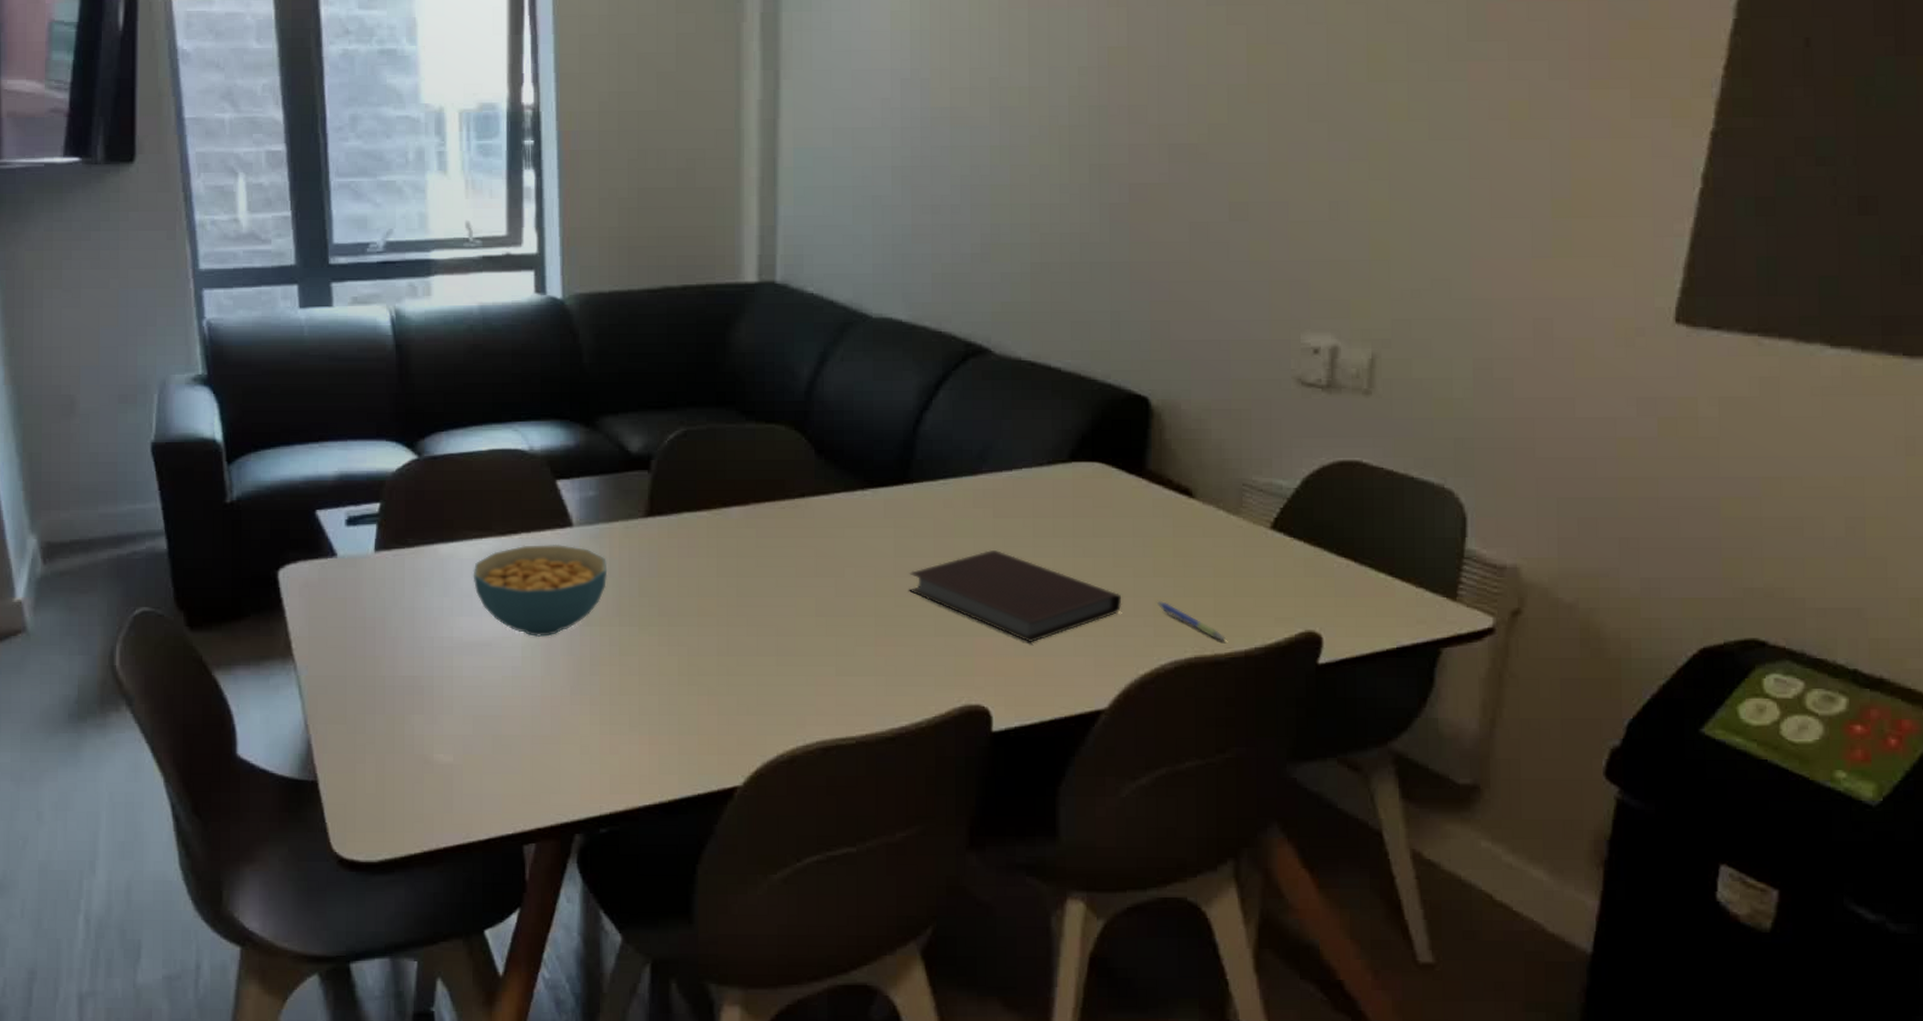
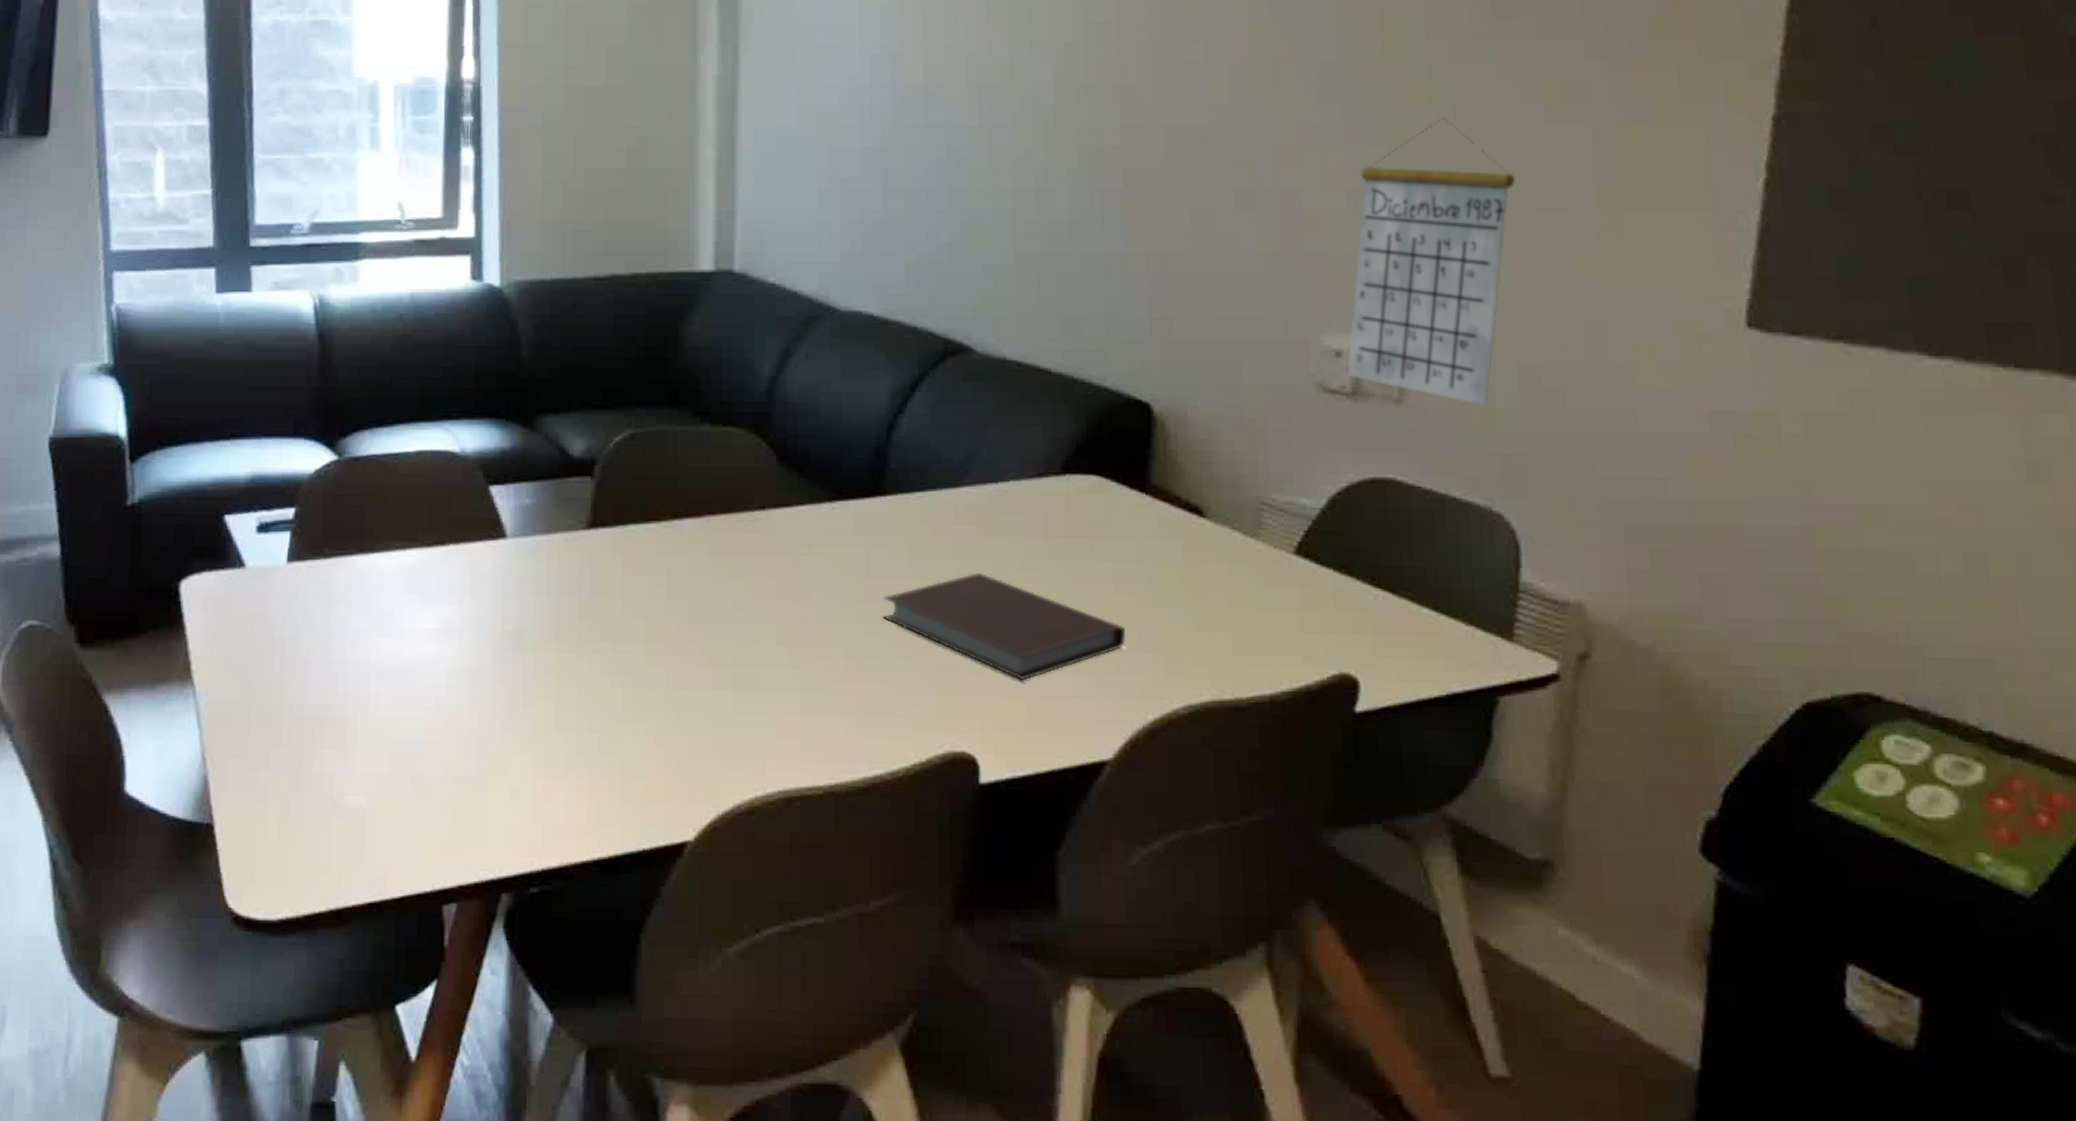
cereal bowl: present [473,545,608,637] -> none [394,558,545,663]
pen: present [1157,601,1226,641] -> none [1167,635,1247,683]
calendar: none [1324,133,1480,395] -> present [1347,116,1515,406]

